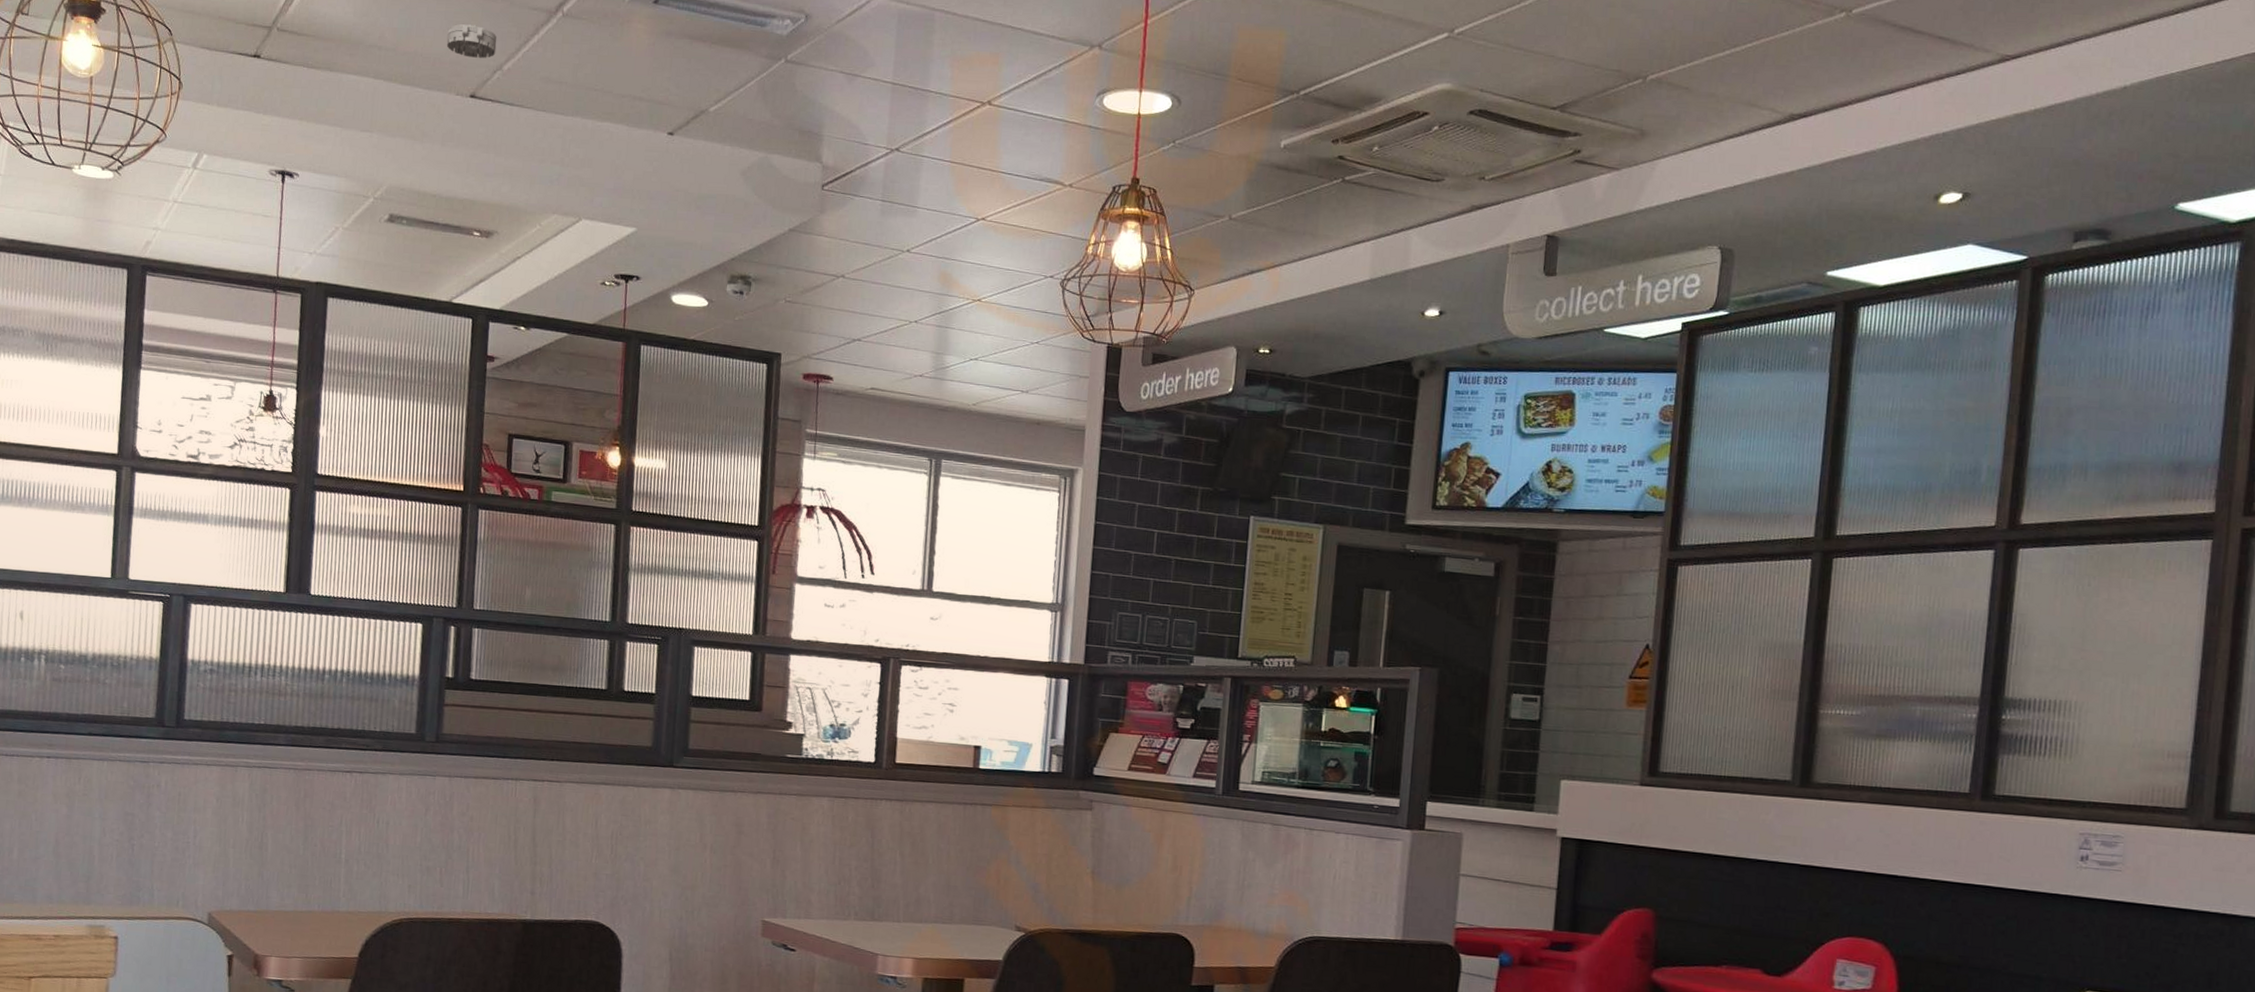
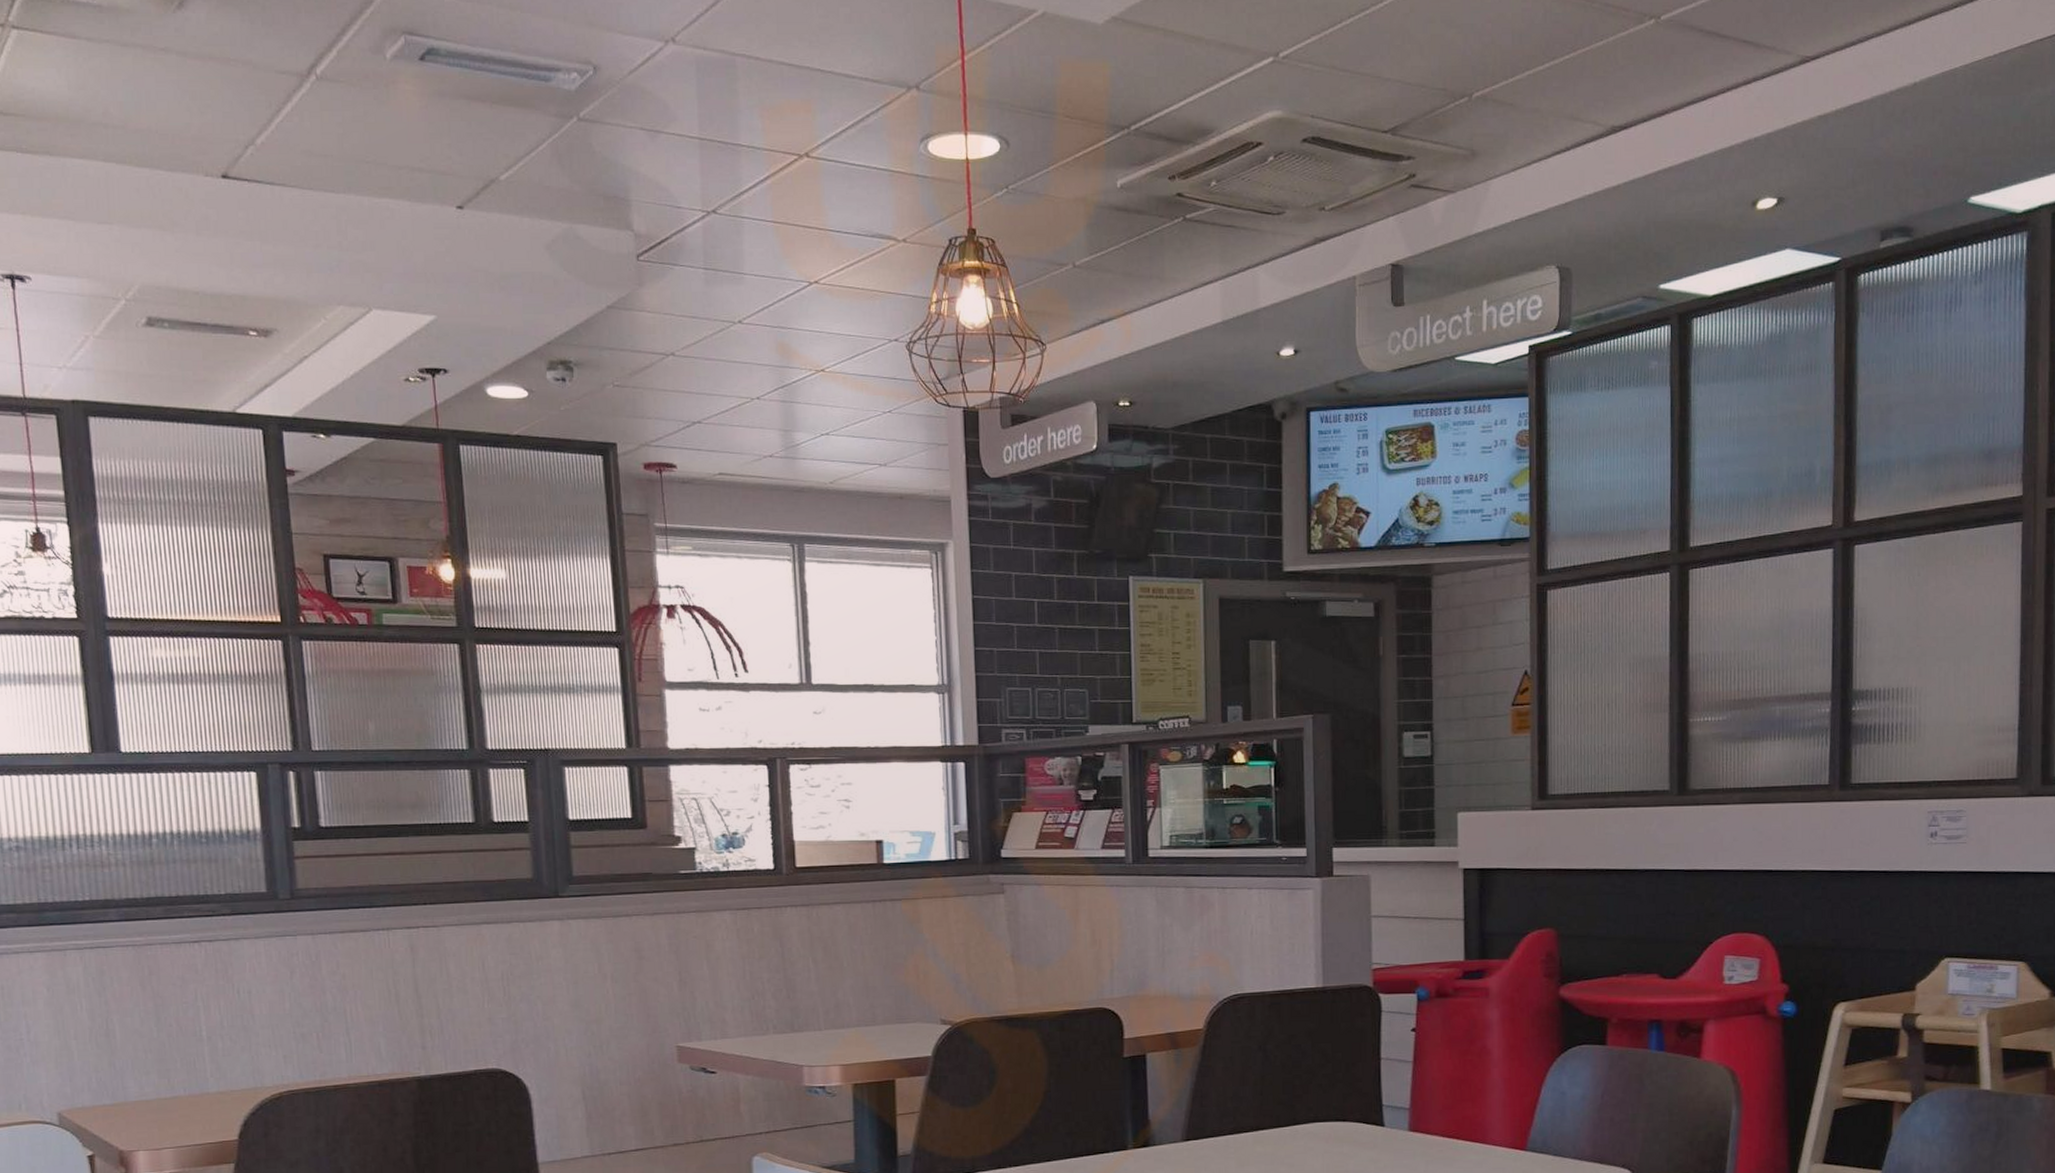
smoke detector: present [446,23,497,58] -> none [183,93,245,132]

